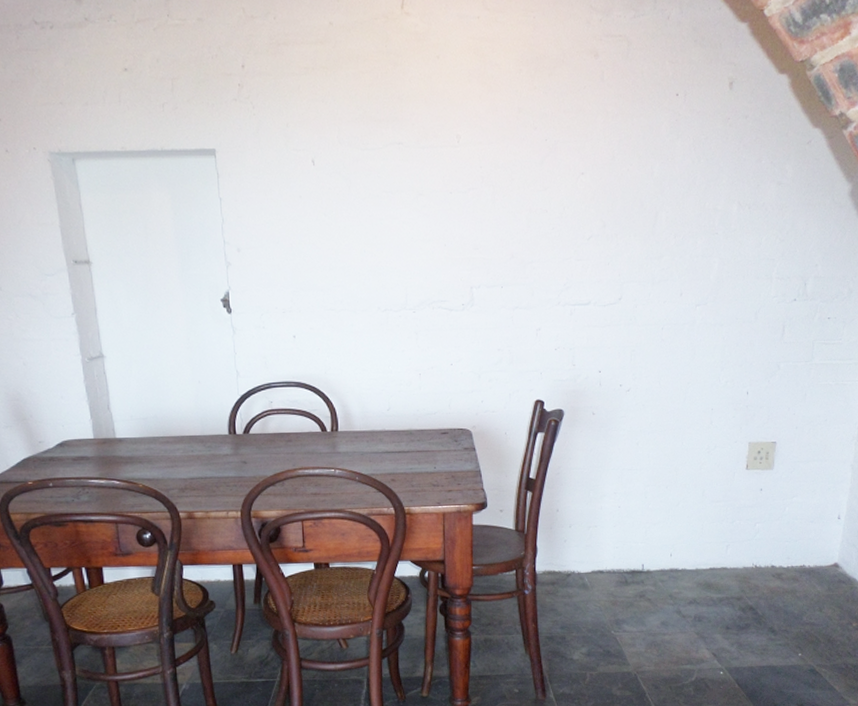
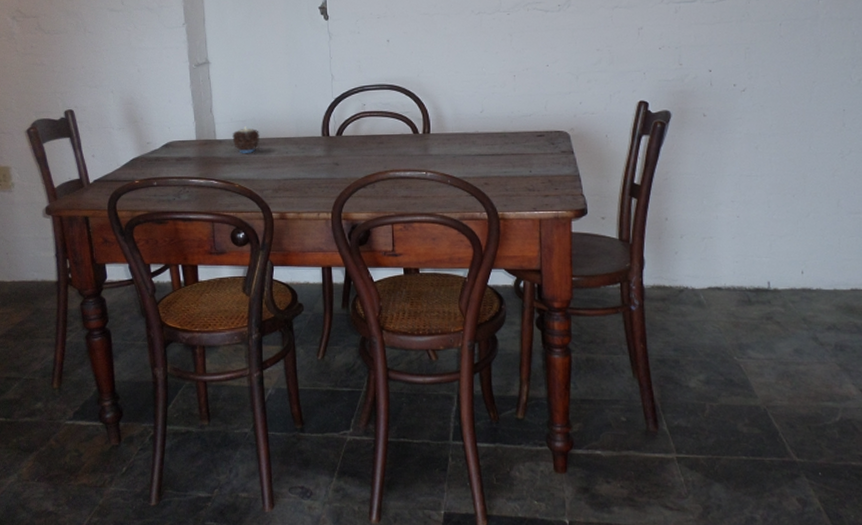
candle: none [133,424,164,452] -> present [232,126,261,153]

